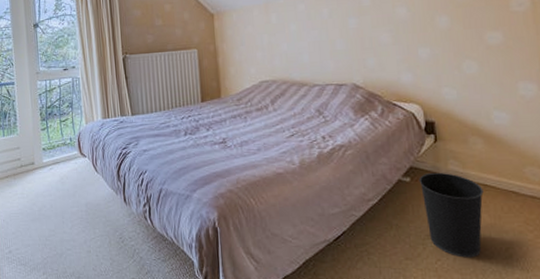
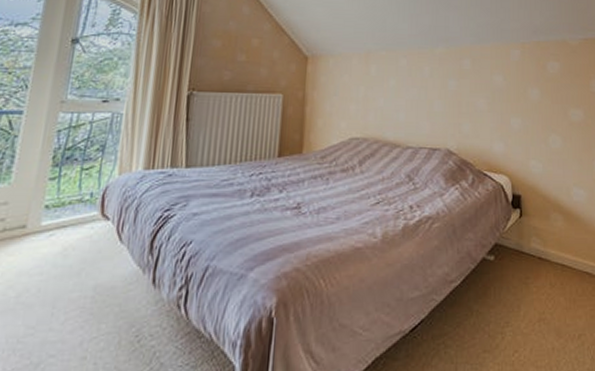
wastebasket: present [418,172,484,258] -> none [502,250,561,348]

